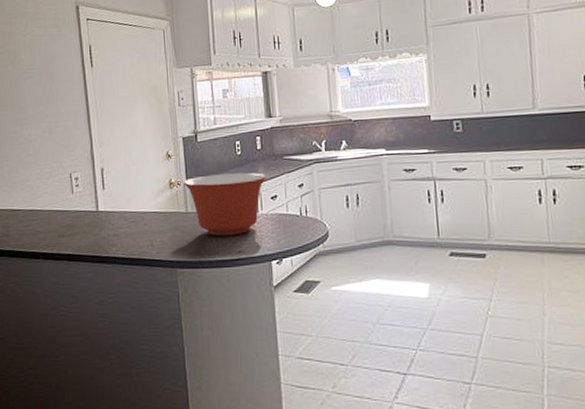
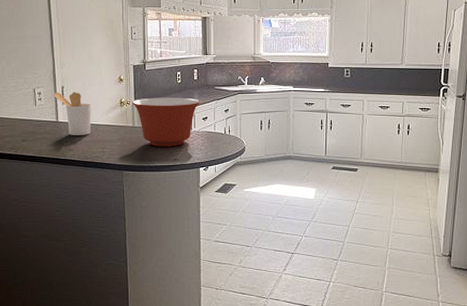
utensil holder: none [90,174,137,227] -> present [52,91,91,135]

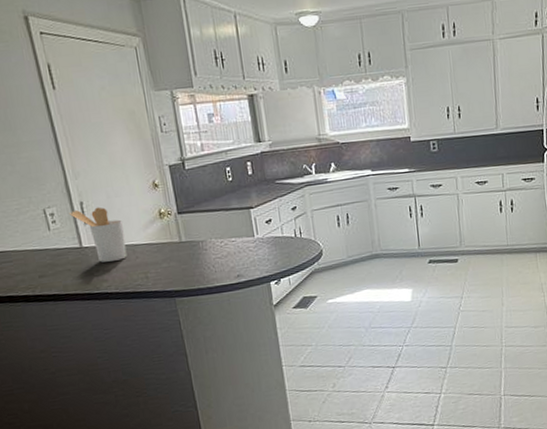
mixing bowl: present [132,97,200,147] -> none [174,198,260,263]

